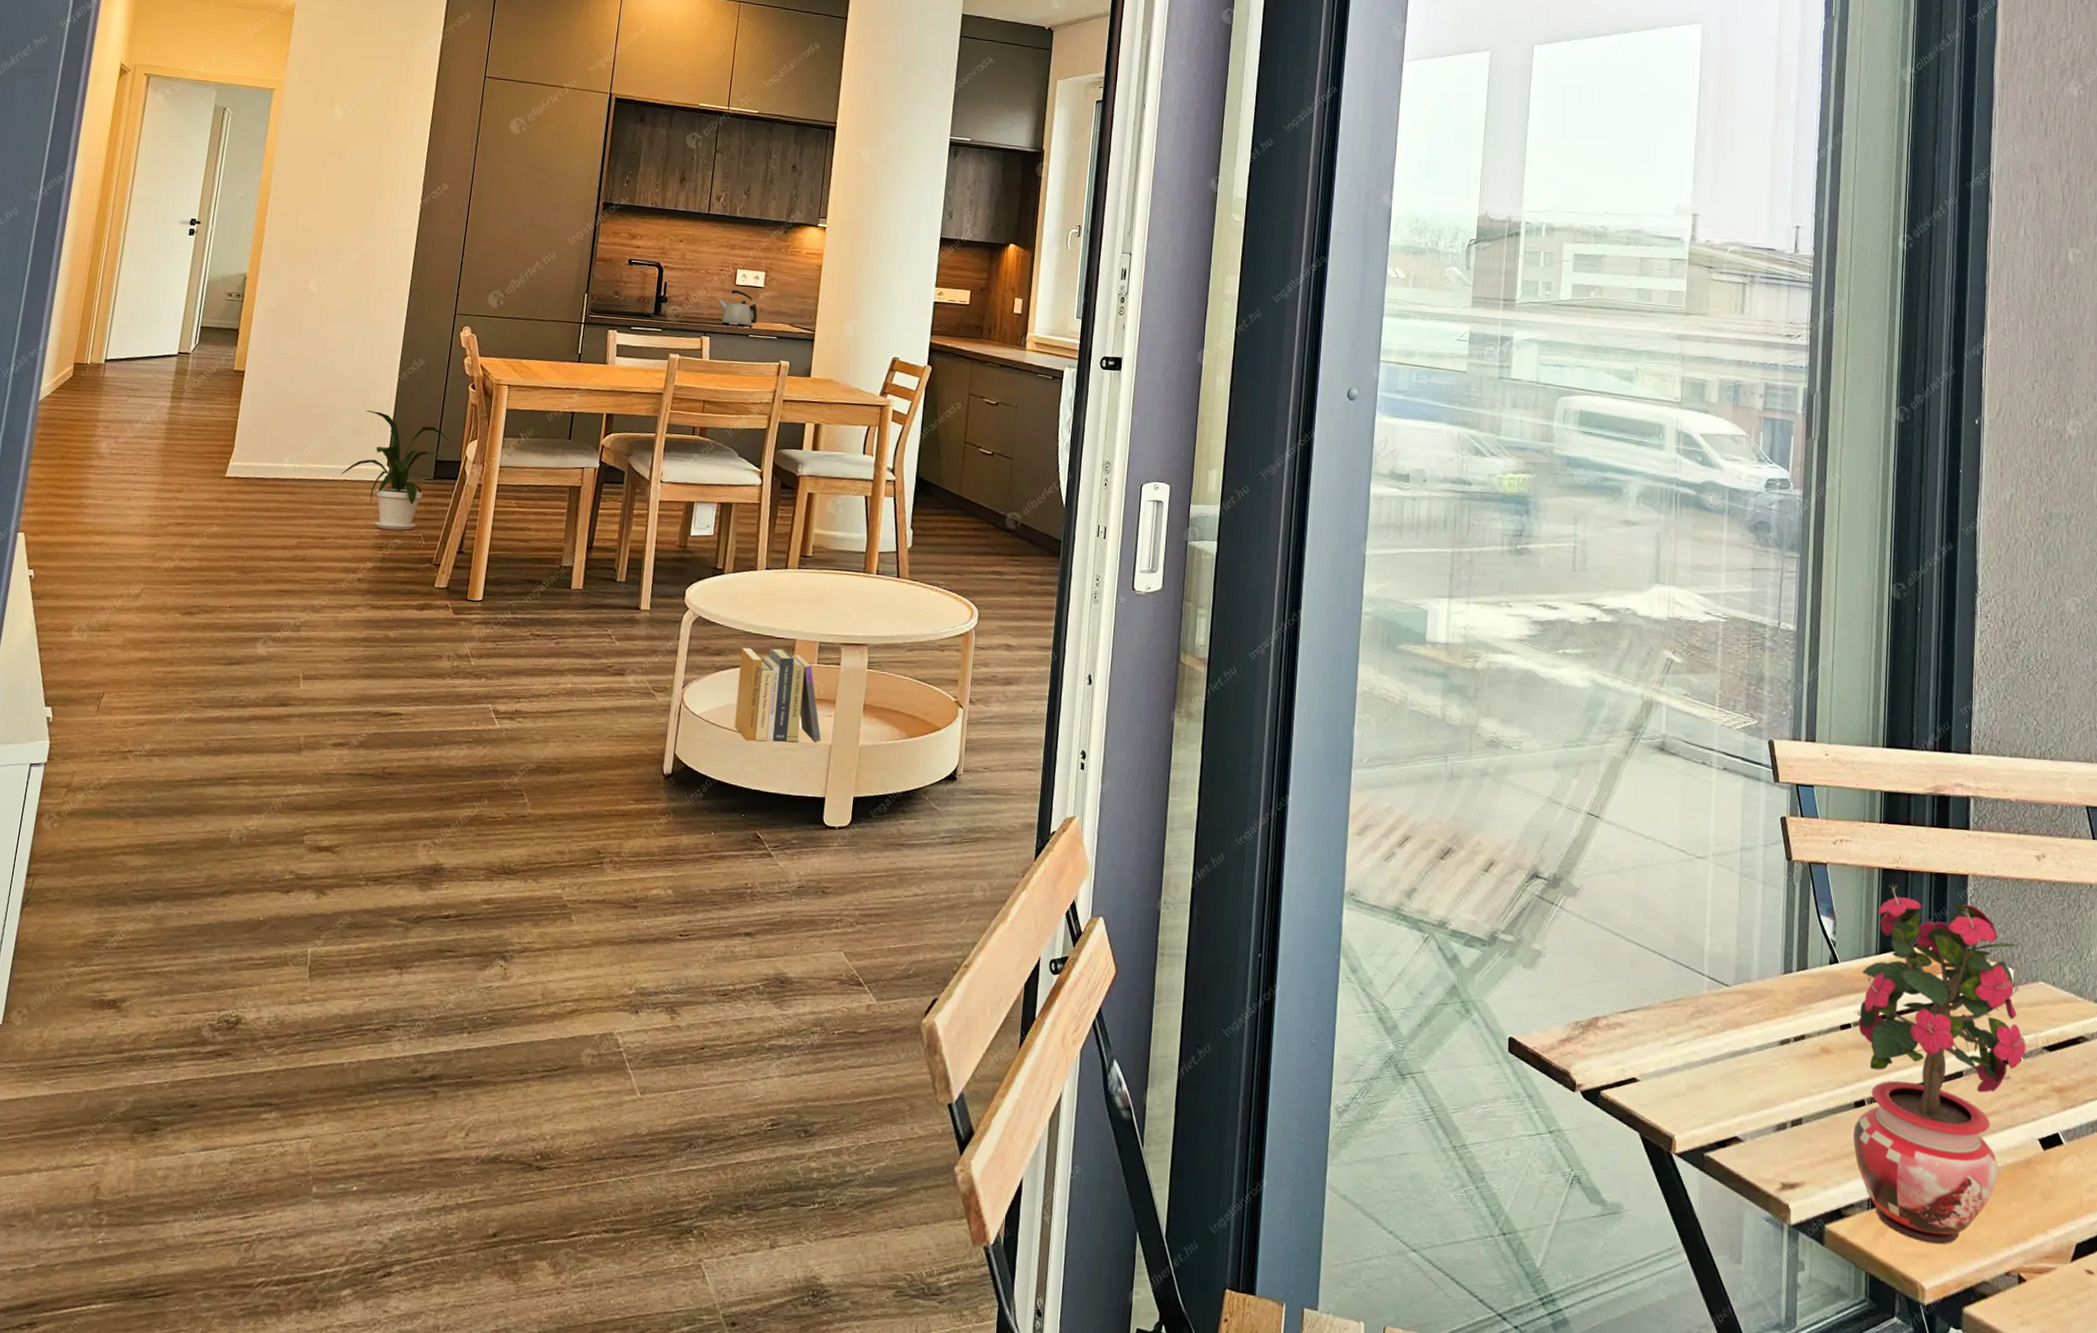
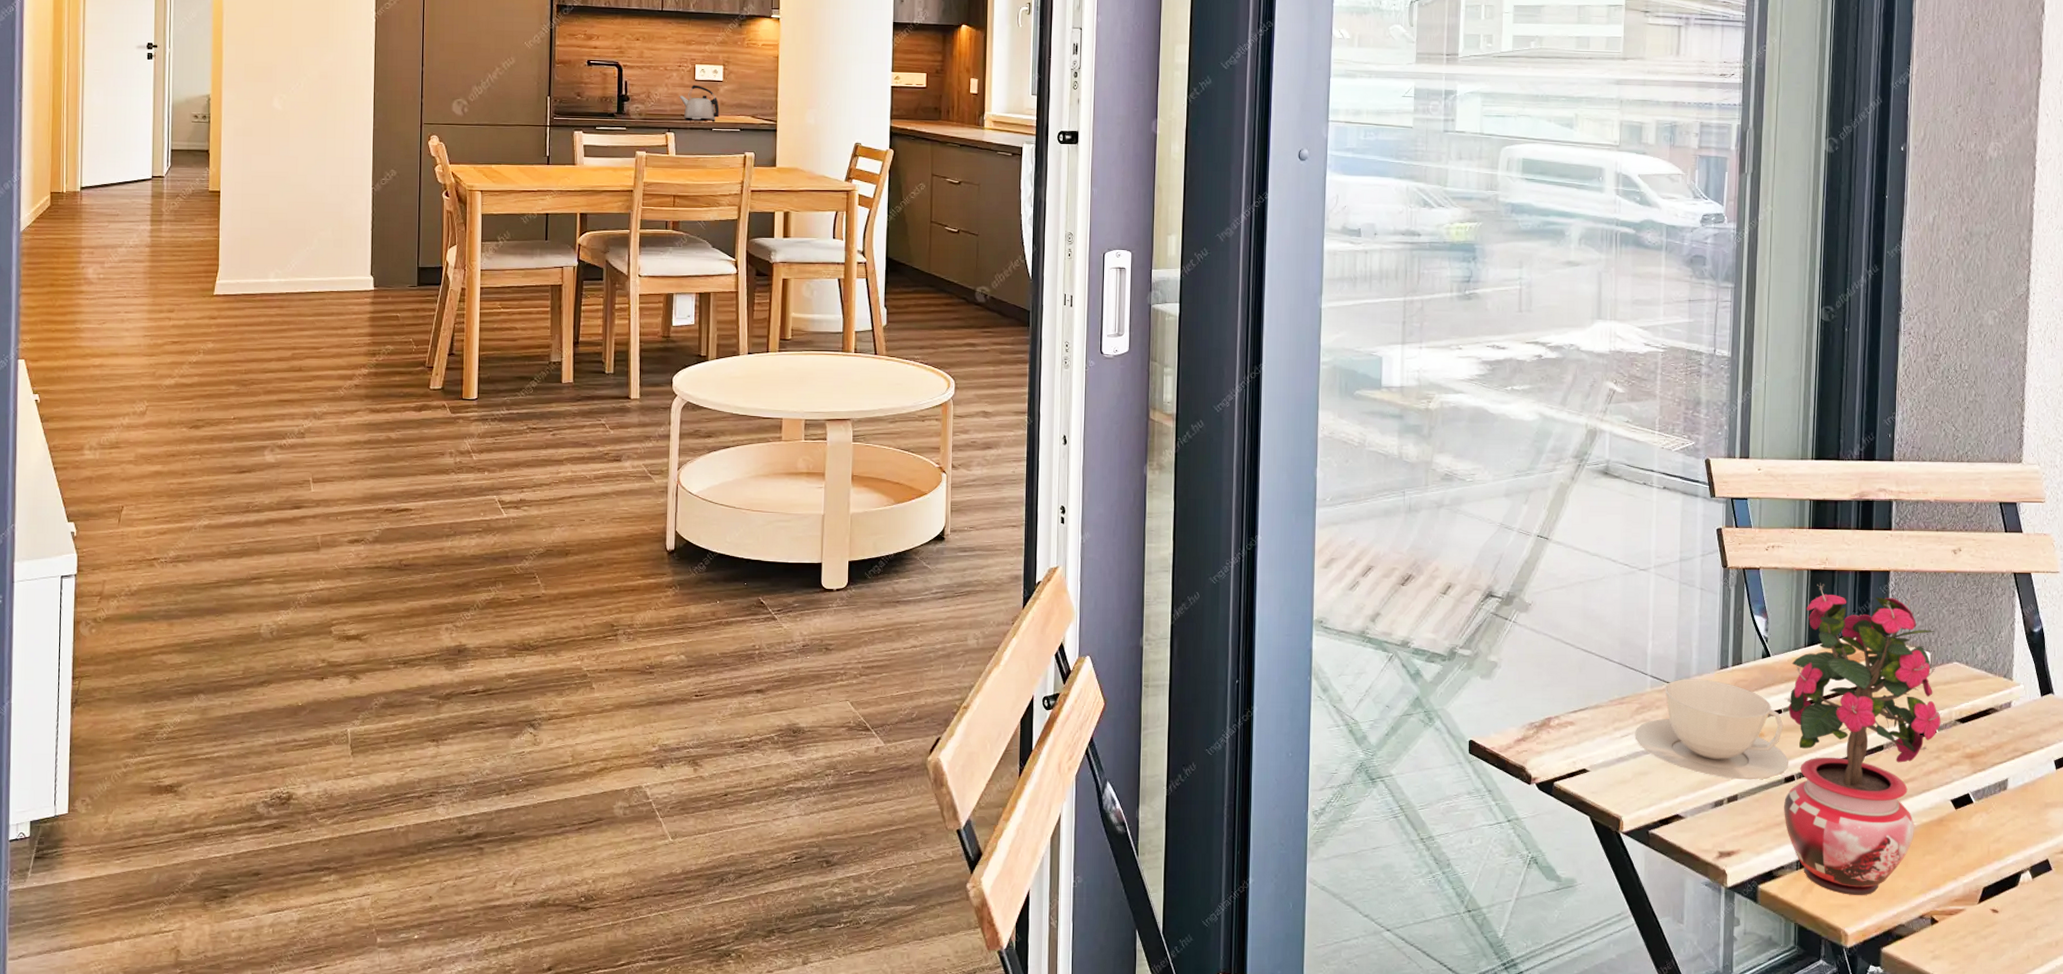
house plant: present [341,411,452,531] -> none [327,223,431,338]
books: present [734,647,821,742] -> none [730,426,813,516]
teacup: none [1690,982,1859,1102] -> present [1635,679,1789,780]

